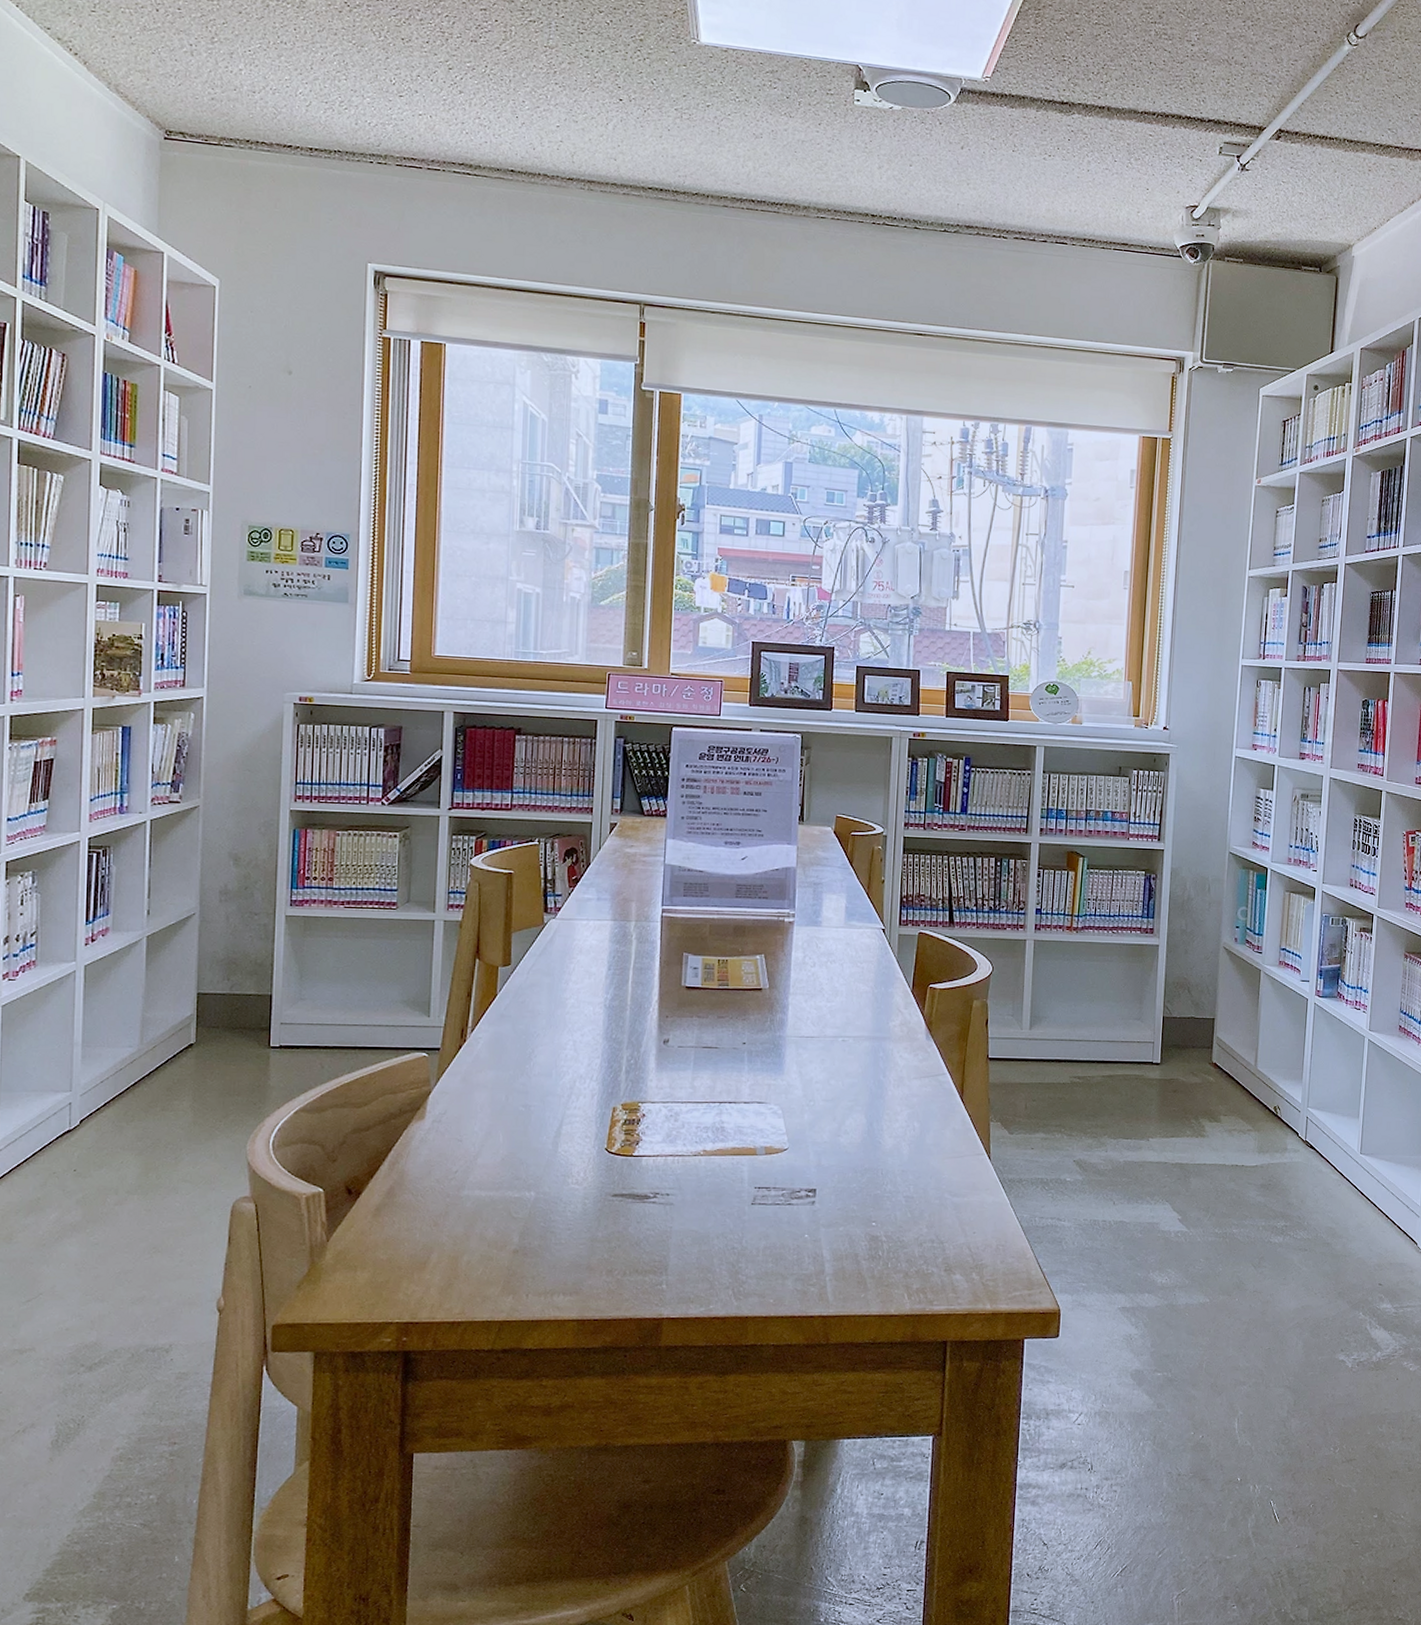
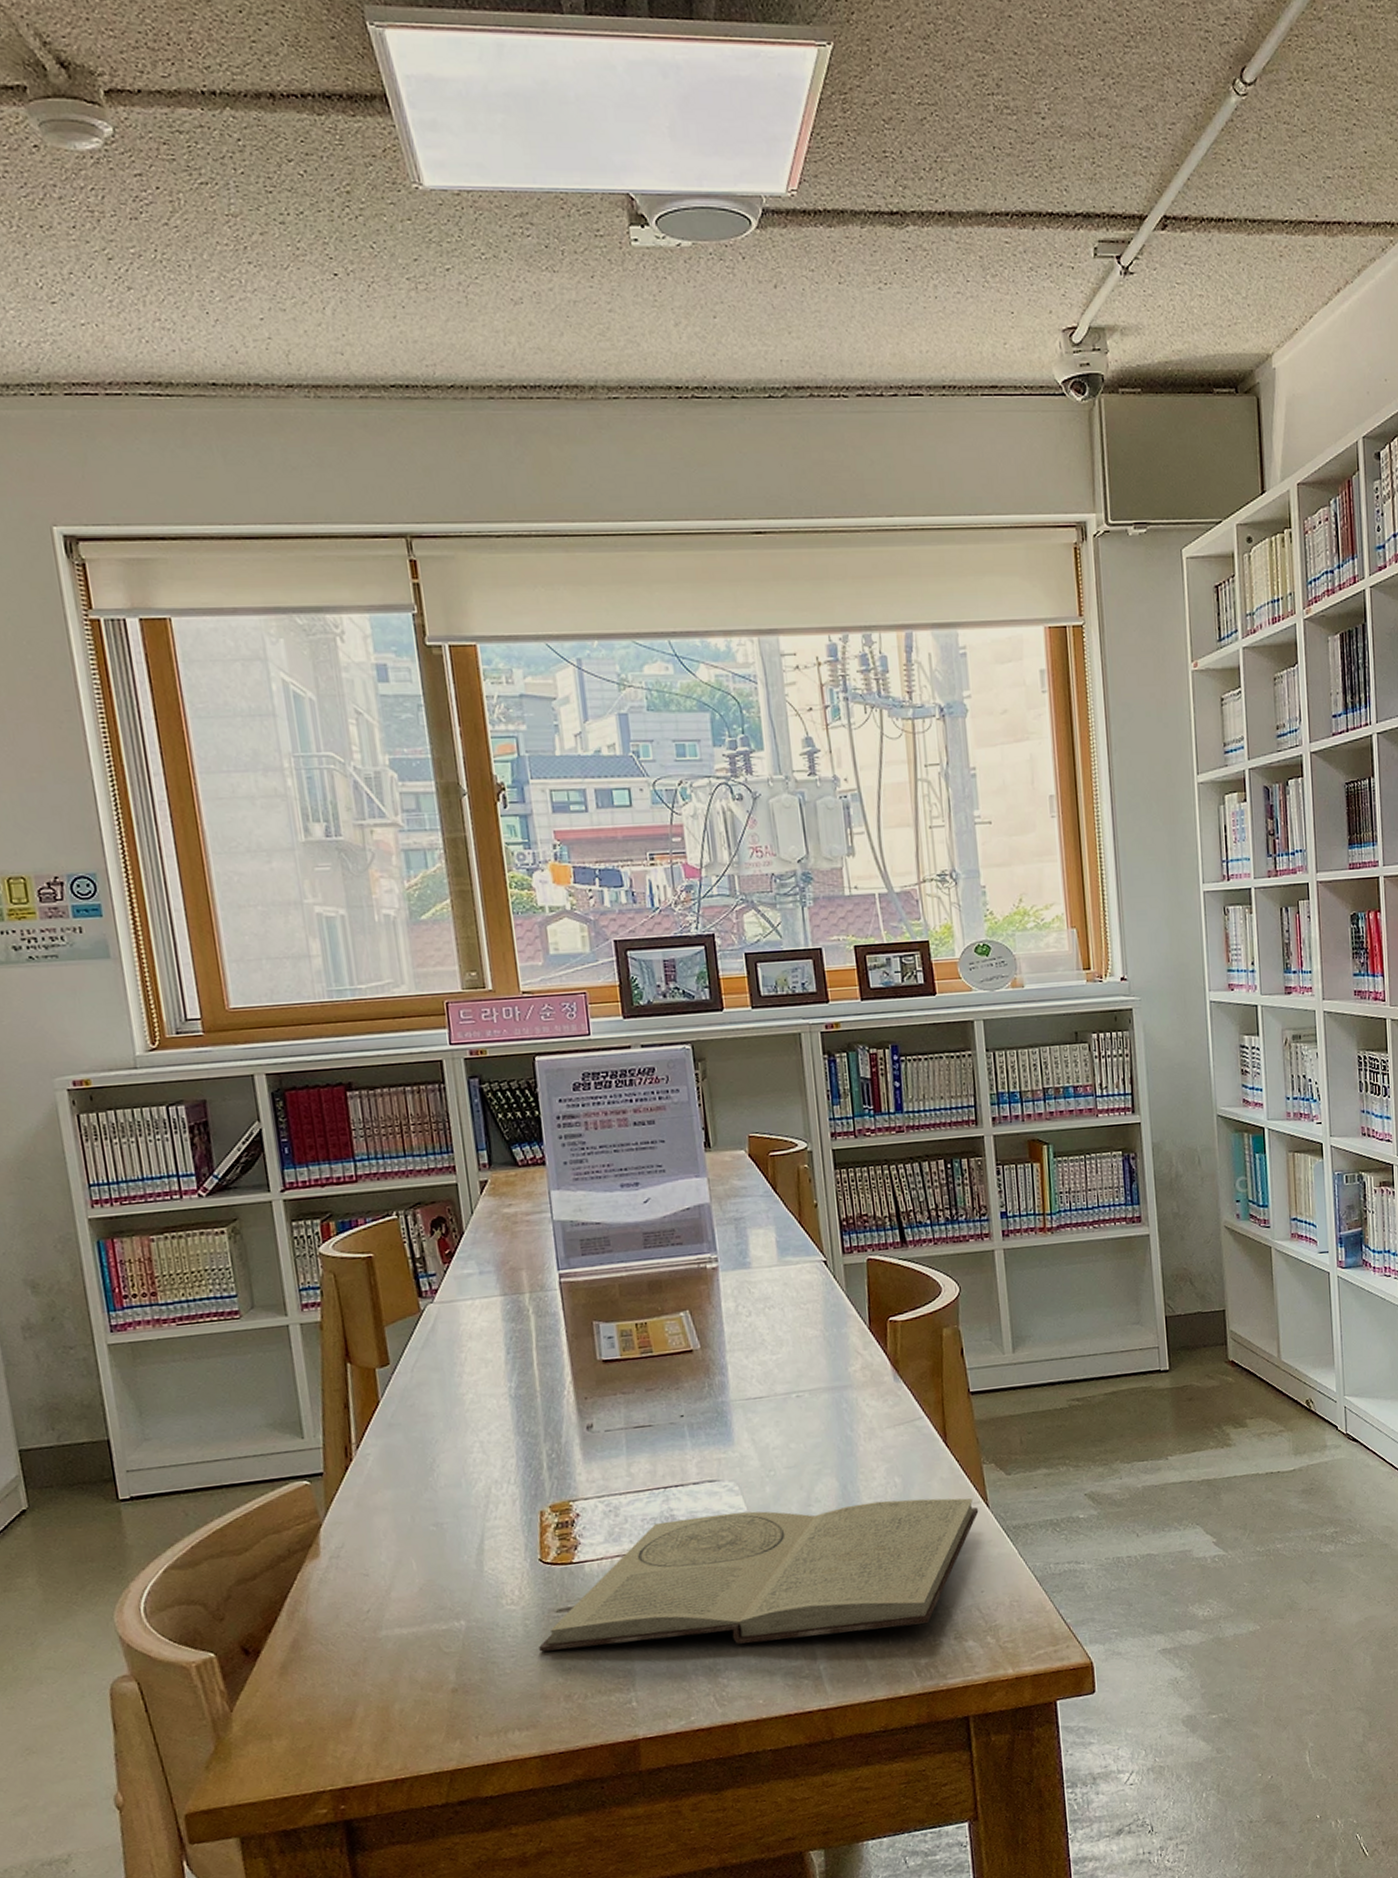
book: none [592,1132,981,1253] -> present [539,1498,979,1652]

